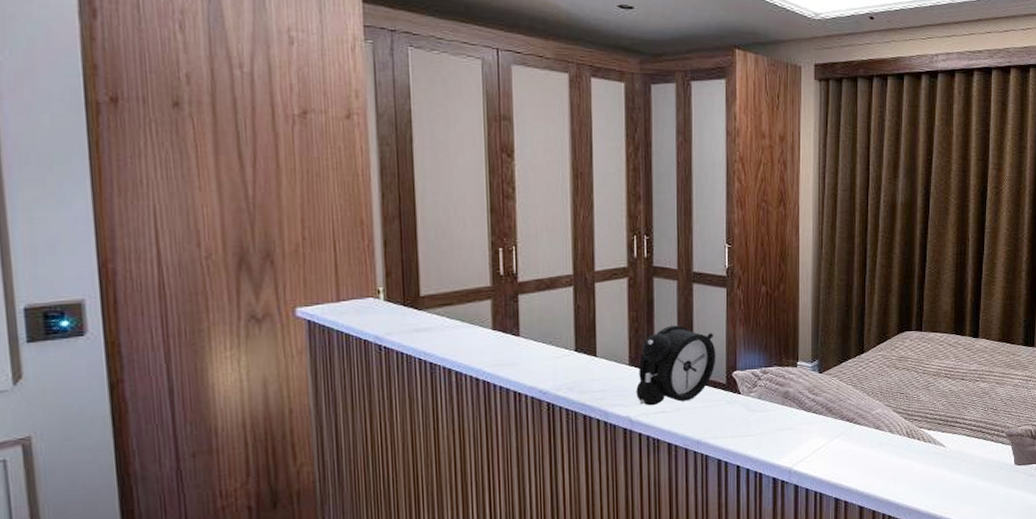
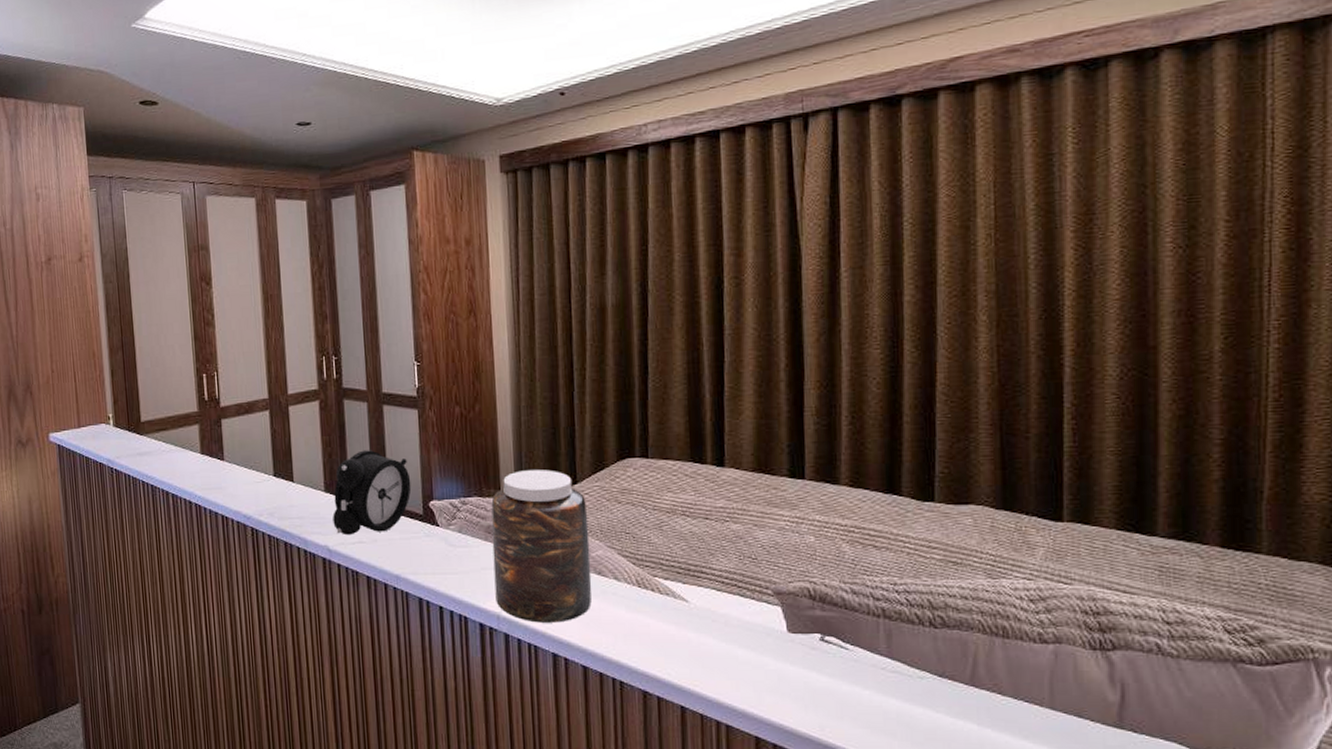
jar: none [788,341,871,474] -> present [491,469,592,623]

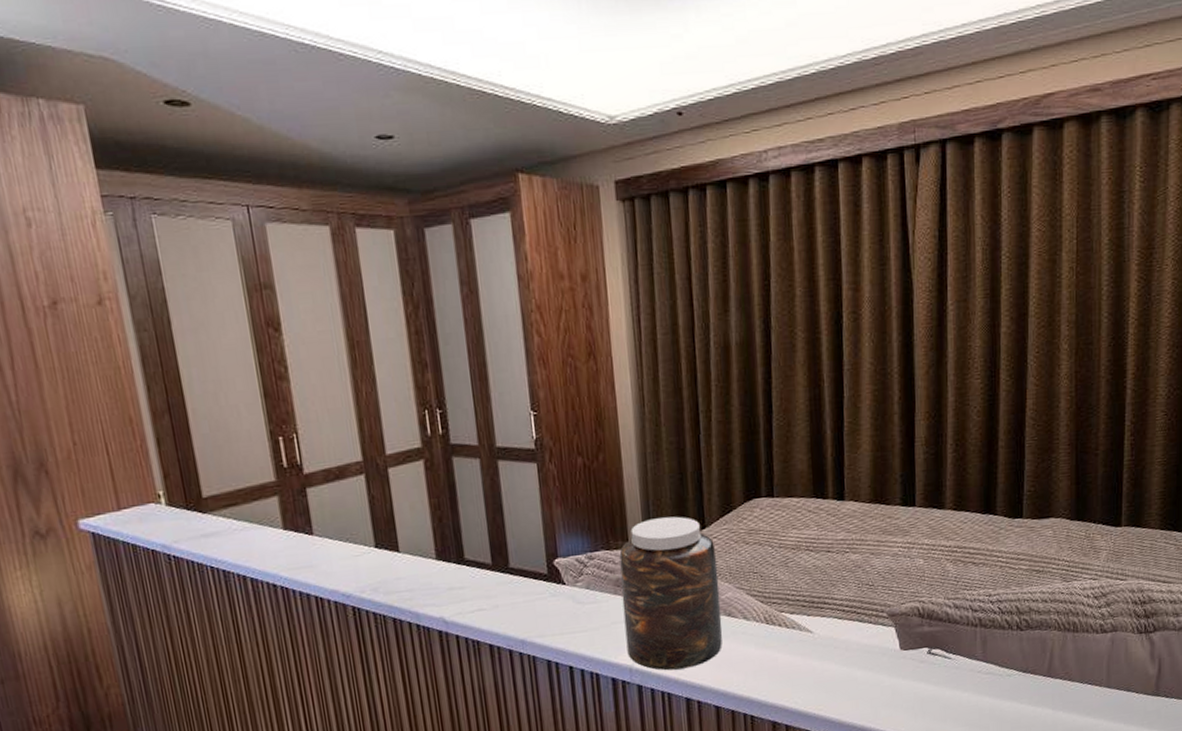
alarm clock: present [333,450,412,536] -> none [447,510,534,604]

